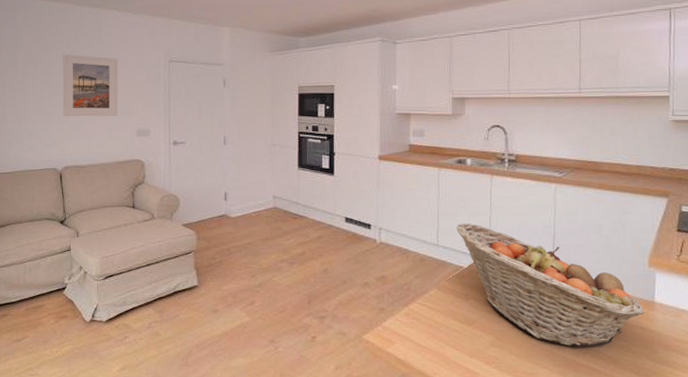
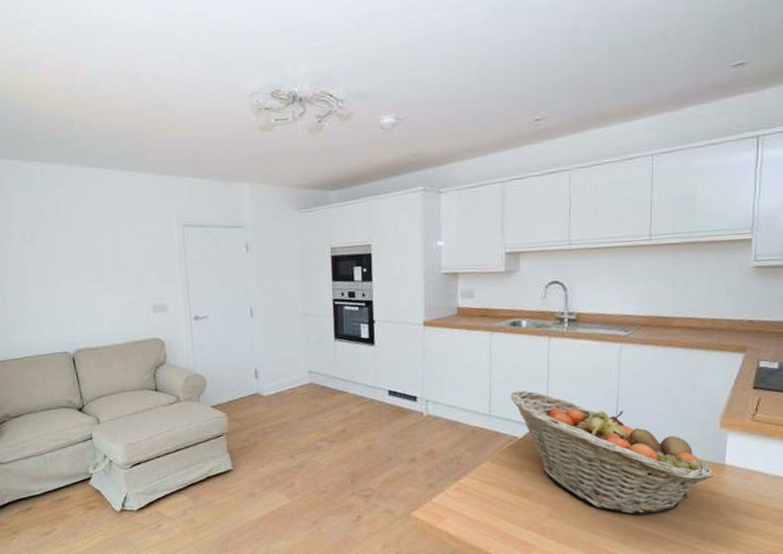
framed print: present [62,54,118,117] -> none [62,223,130,294]

